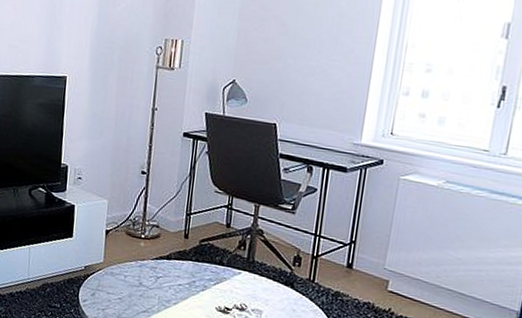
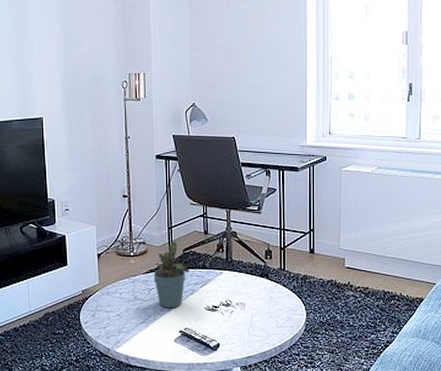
potted plant: none [163,229,215,302] -> present [154,240,197,307]

